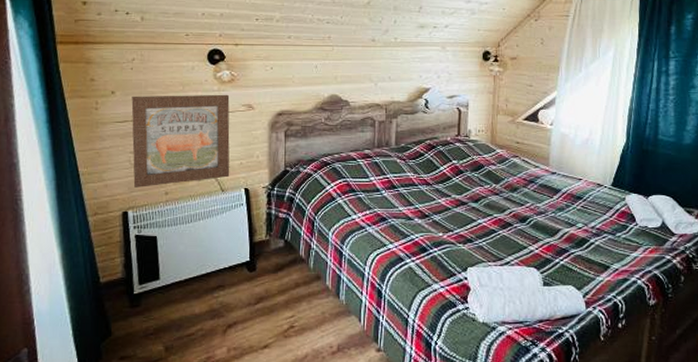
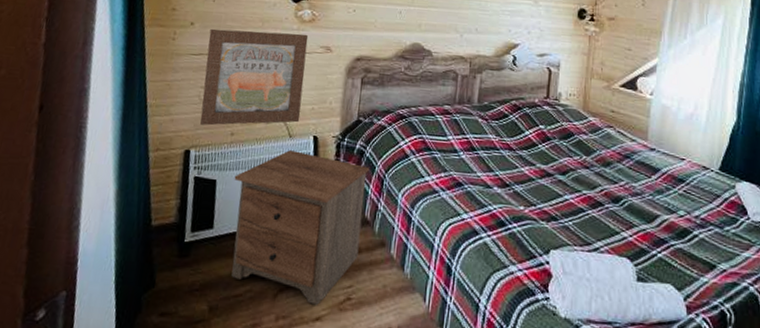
nightstand: none [173,203,300,335] -> present [231,150,369,305]

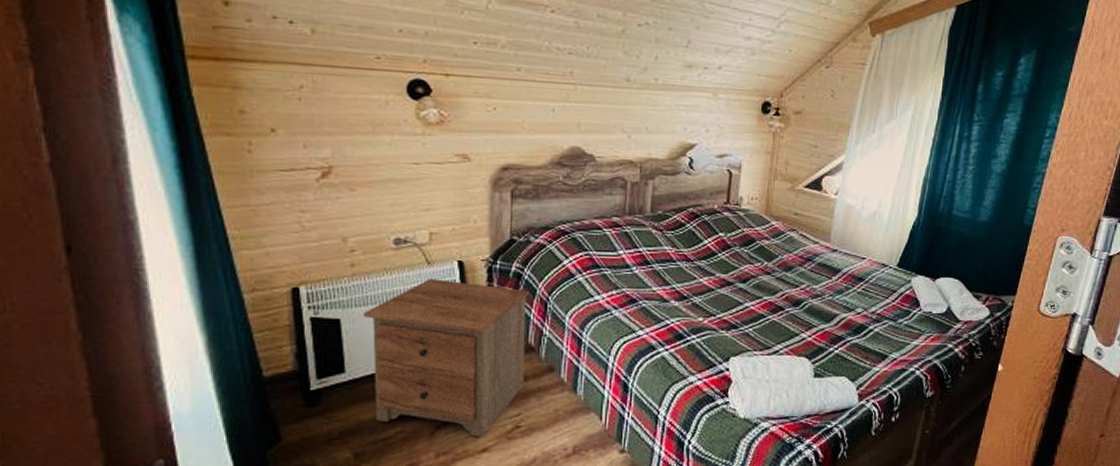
wall art: present [200,28,309,126] -> none [300,136,439,257]

